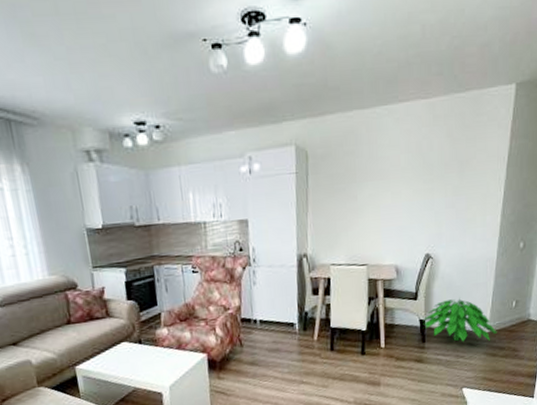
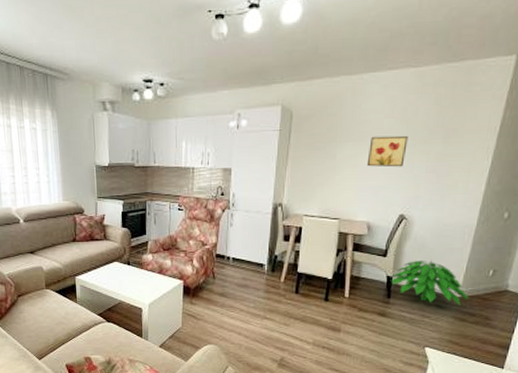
wall art: none [388,170,426,207] -> present [366,135,408,167]

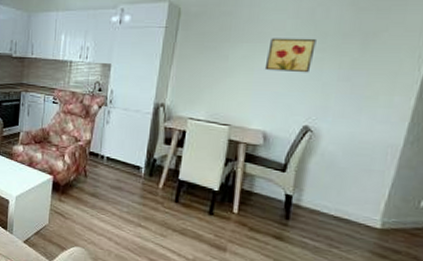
indoor plant: present [389,259,469,305] -> none [289,180,392,239]

